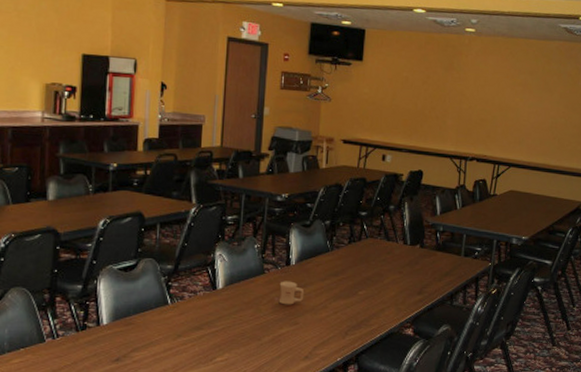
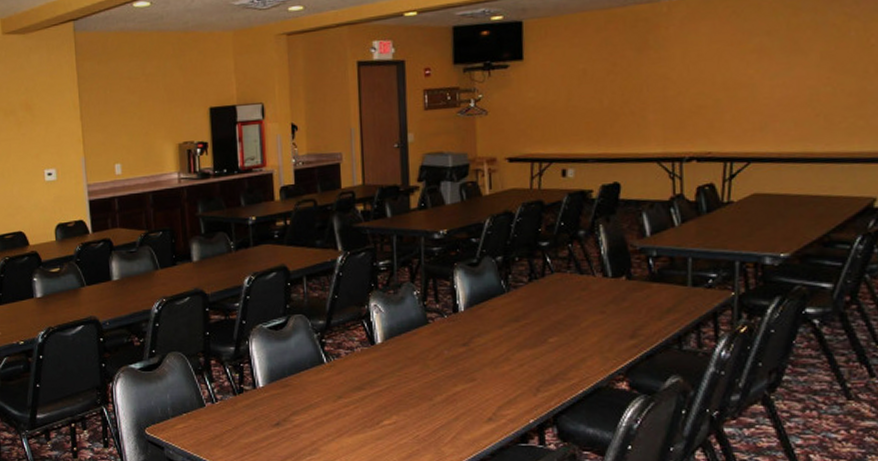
mug: present [278,281,305,305] -> none [448,330,480,359]

